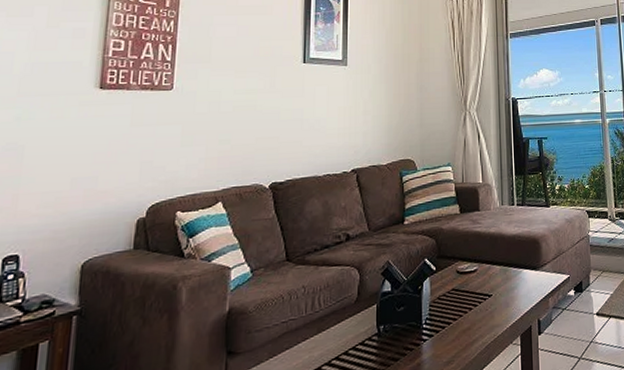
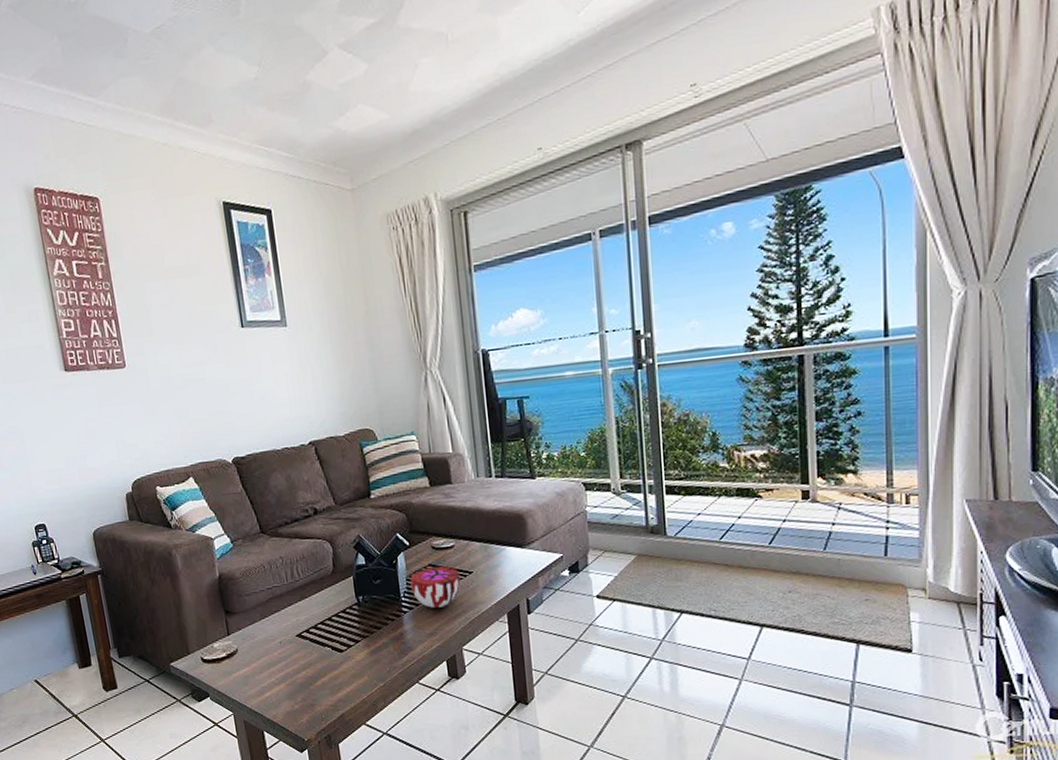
decorative bowl: none [433,290,481,334] -> present [410,566,461,608]

